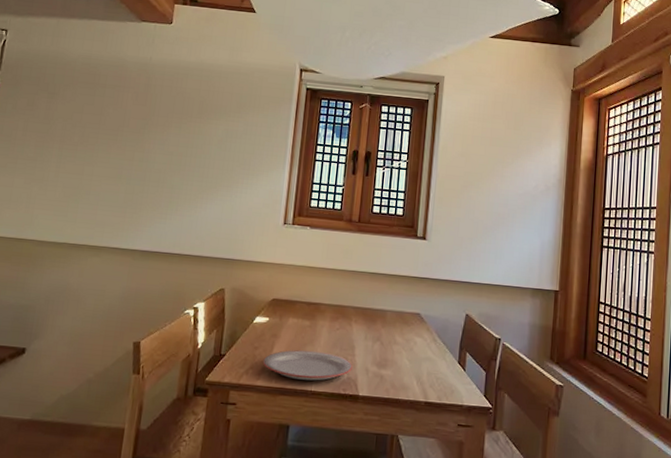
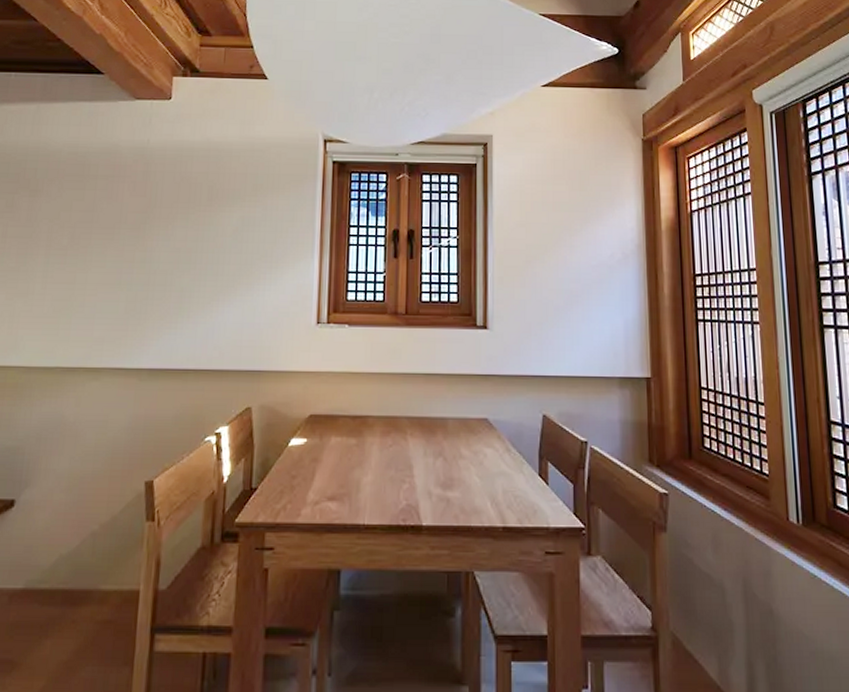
plate: present [262,349,353,381] -> none [302,474,412,512]

